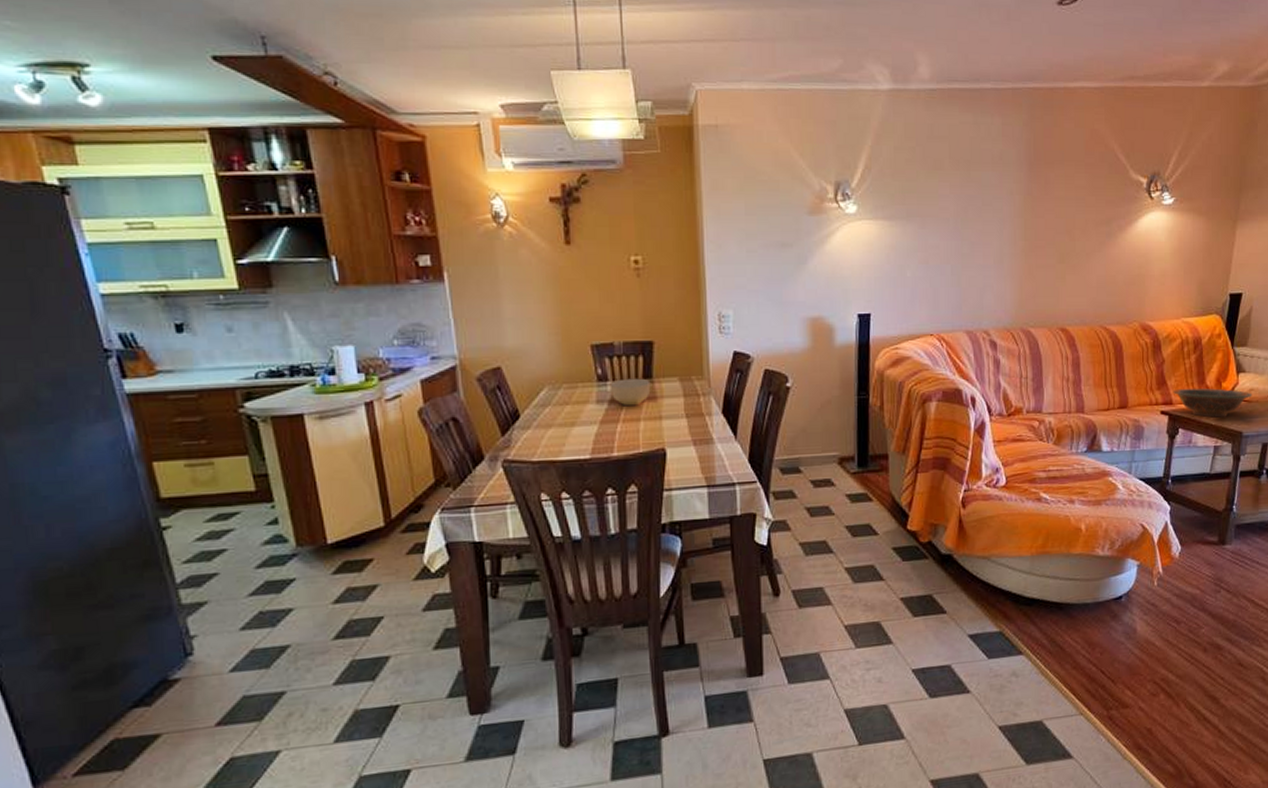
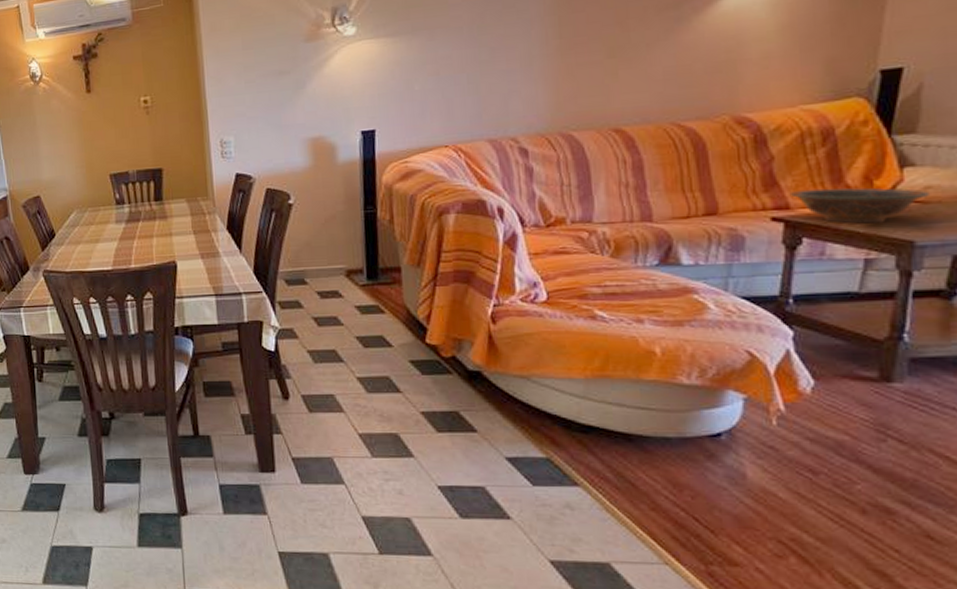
bowl: present [610,378,651,407] -> none [126,200,162,225]

